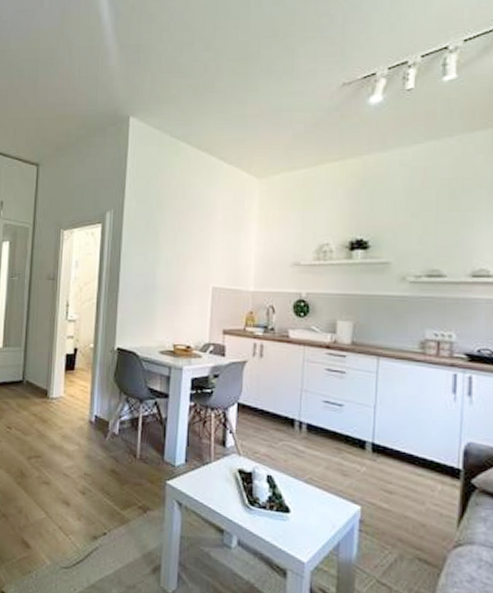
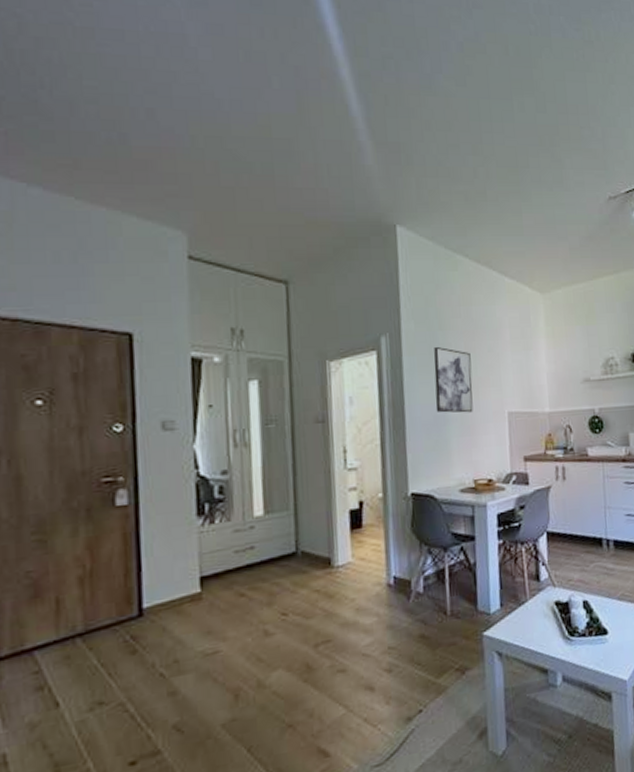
wall art: none [146,223,183,284] -> present [434,346,473,413]

